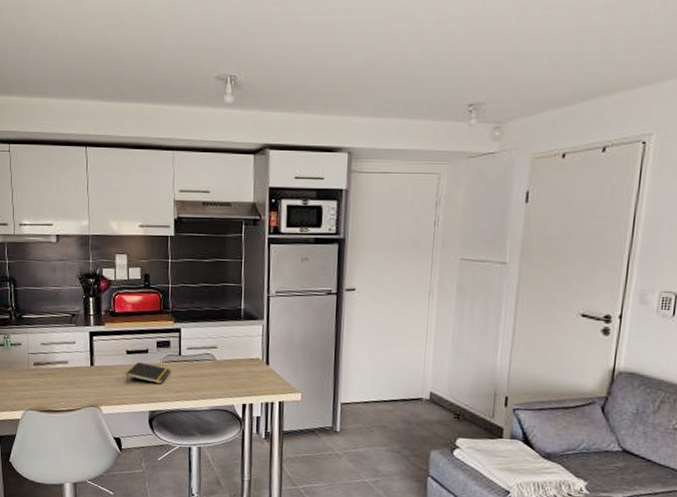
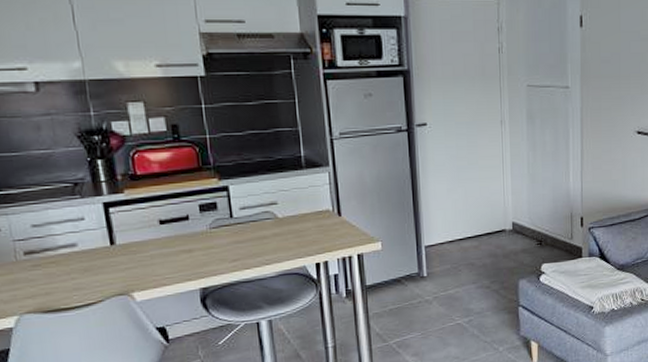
notepad: present [125,362,170,384] -> none [161,232,221,260]

